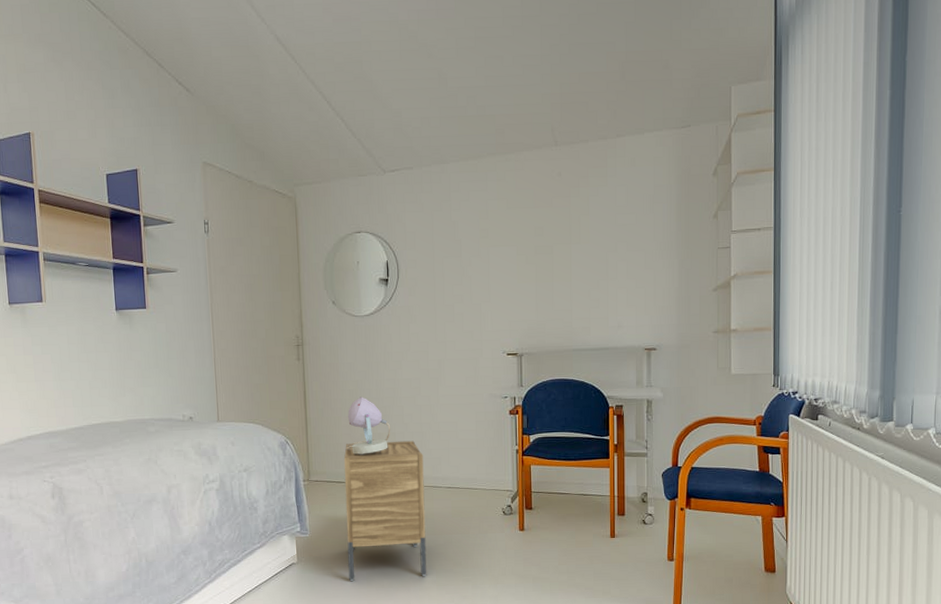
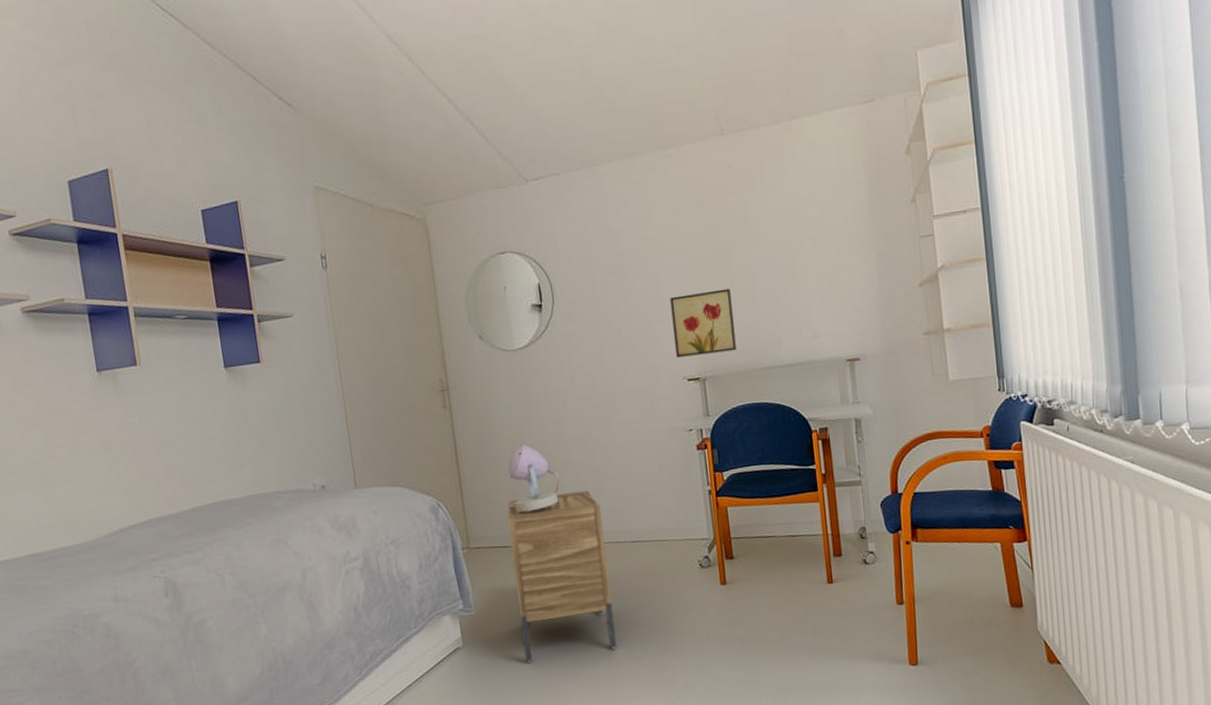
wall art: none [498,279,551,334] -> present [670,288,737,358]

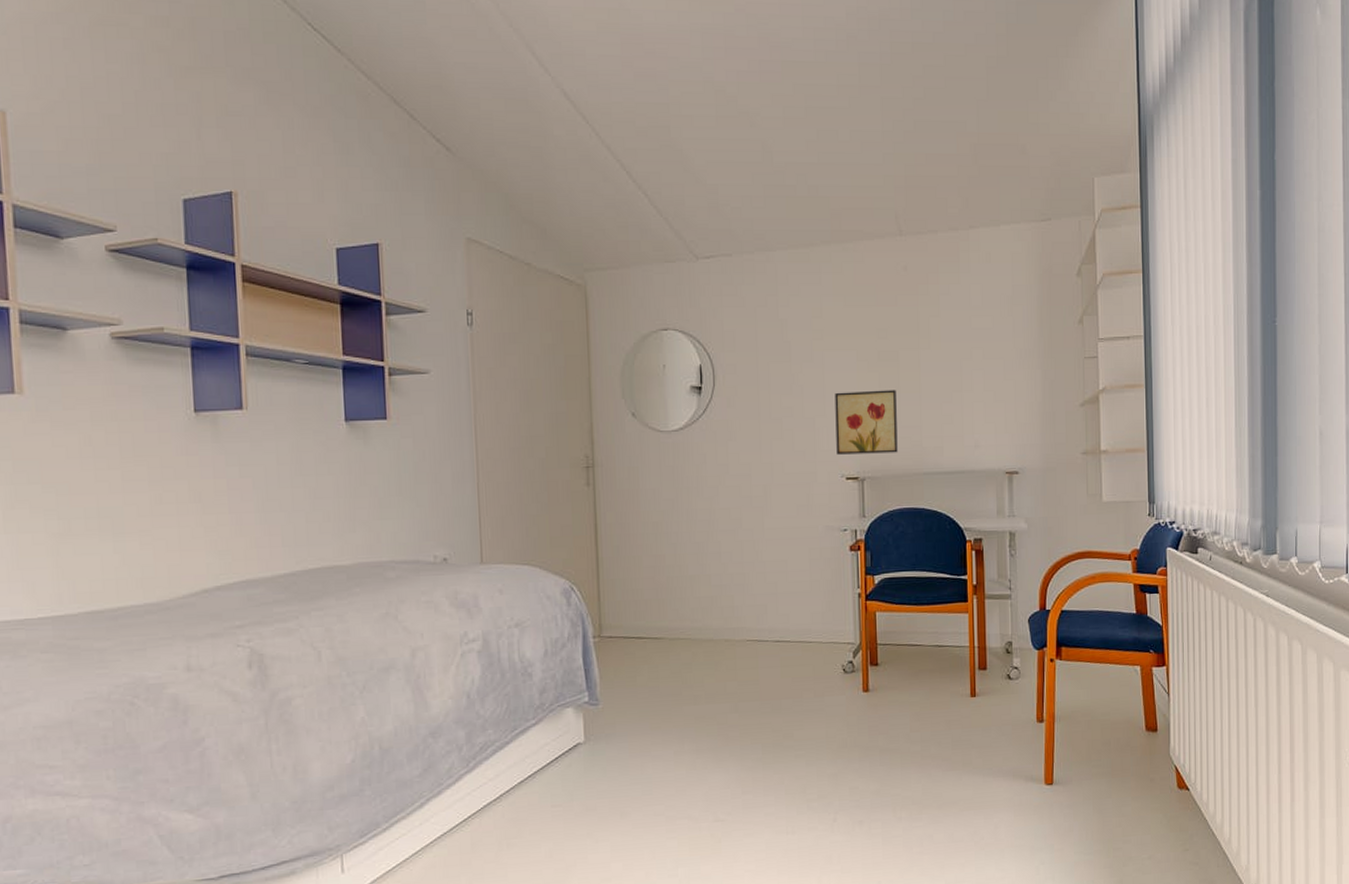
nightstand: present [507,490,618,663] -> none [645,584,751,764]
table lamp: present [508,444,561,513] -> none [648,530,705,603]

